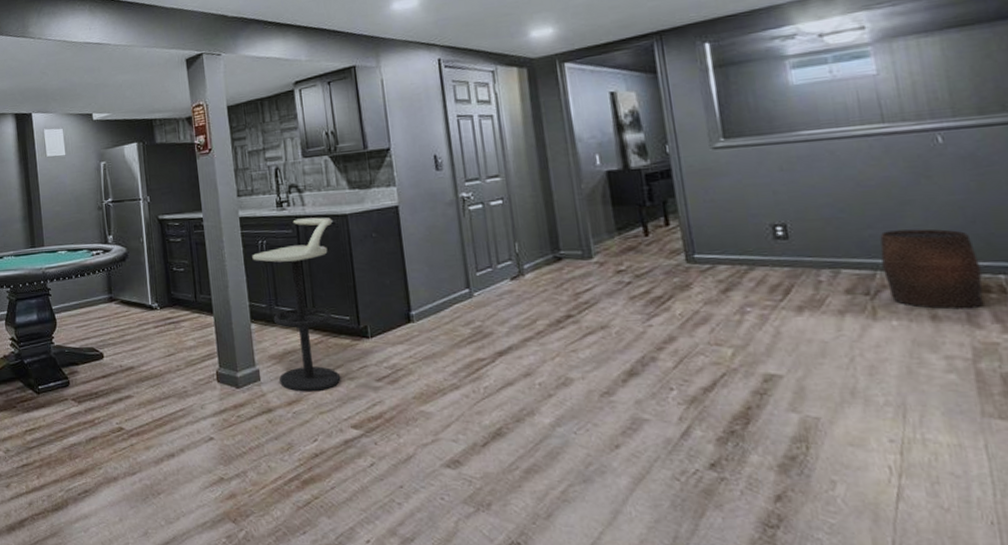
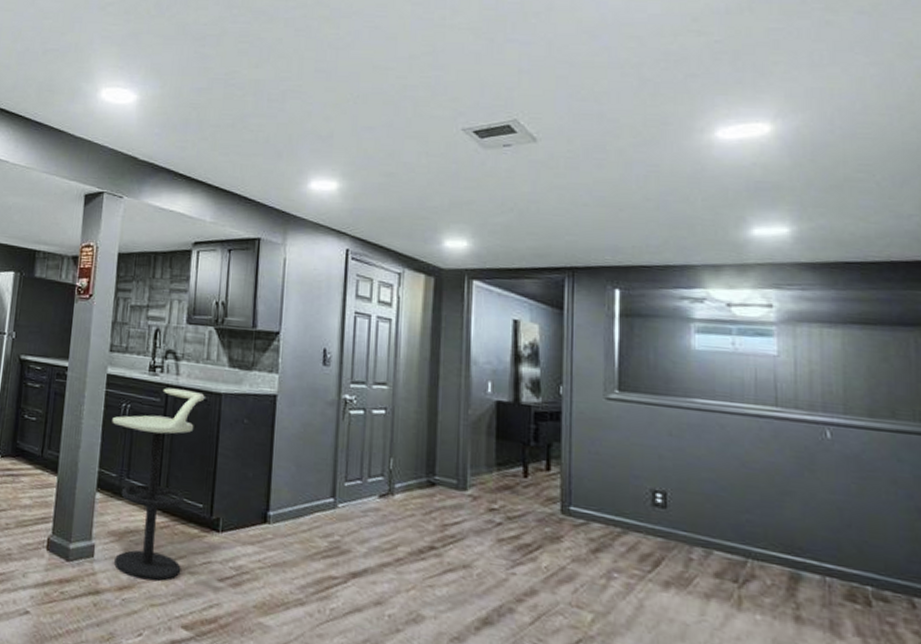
stool: present [880,229,984,310] -> none [753,518,850,617]

